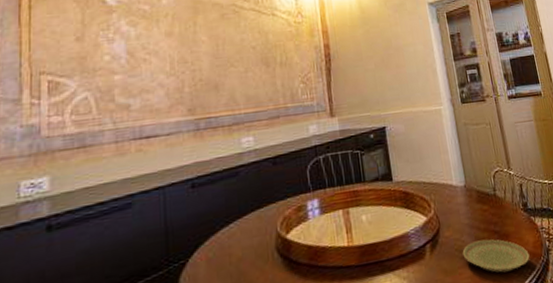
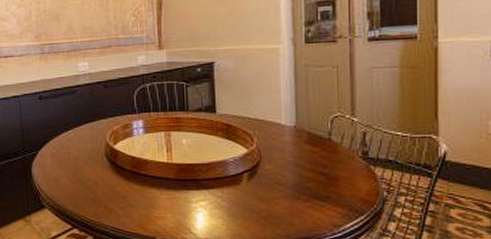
plate: present [462,239,530,273] -> none [281,178,360,211]

